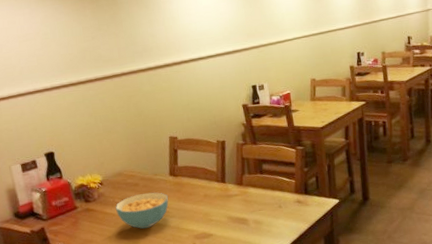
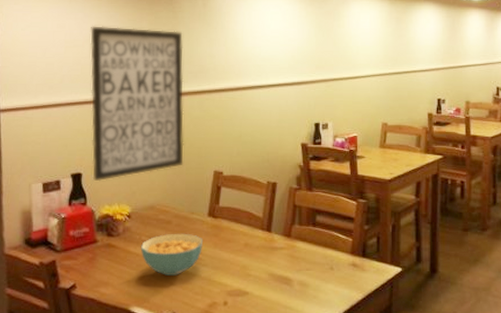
wall art: none [39,16,142,157] -> present [90,26,184,182]

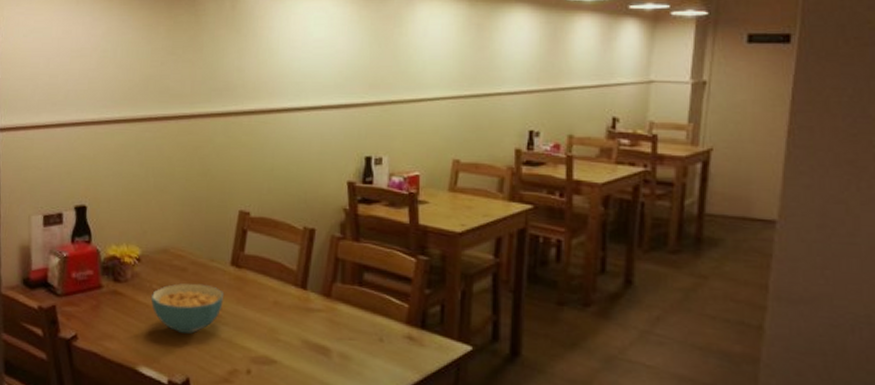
wall art: present [90,26,184,182] -> none [98,32,207,217]

